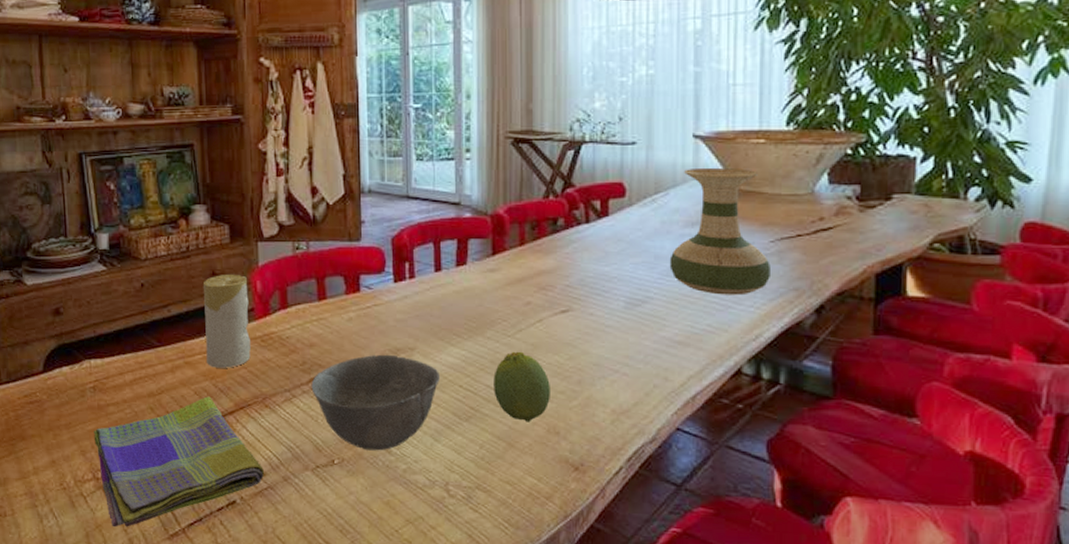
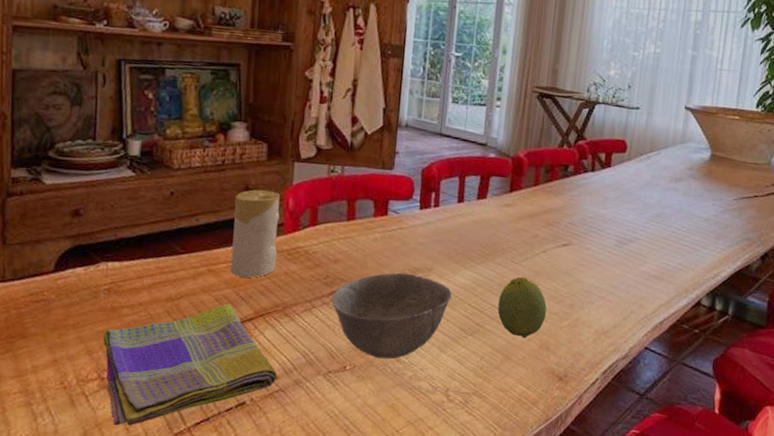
vase: present [669,168,770,296] -> none [654,134,732,241]

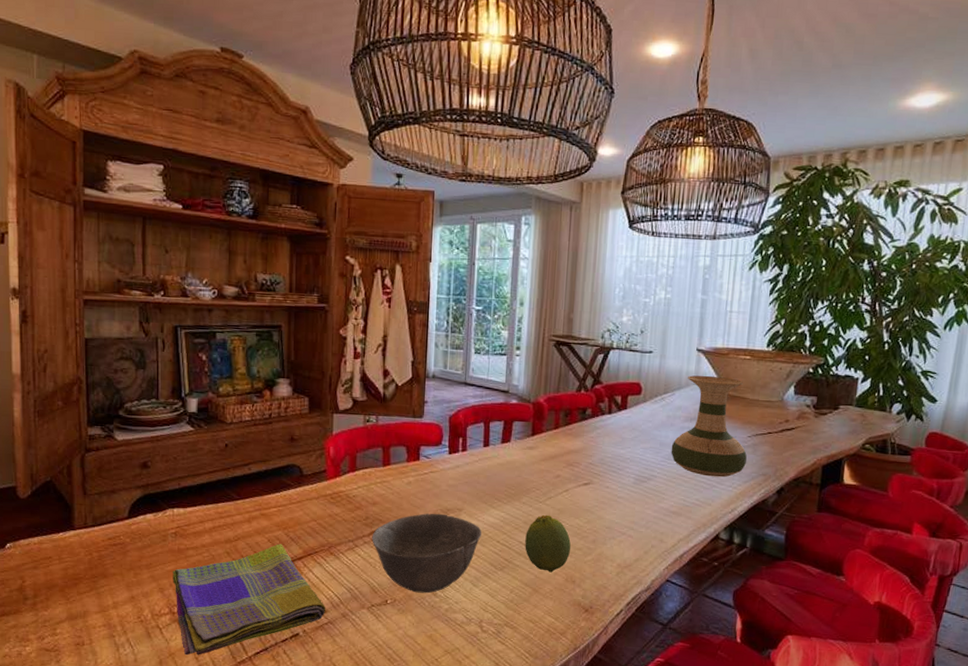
candle: present [231,189,280,278] -> none [281,439,322,520]
vase: none [654,134,732,241] -> present [671,375,747,478]

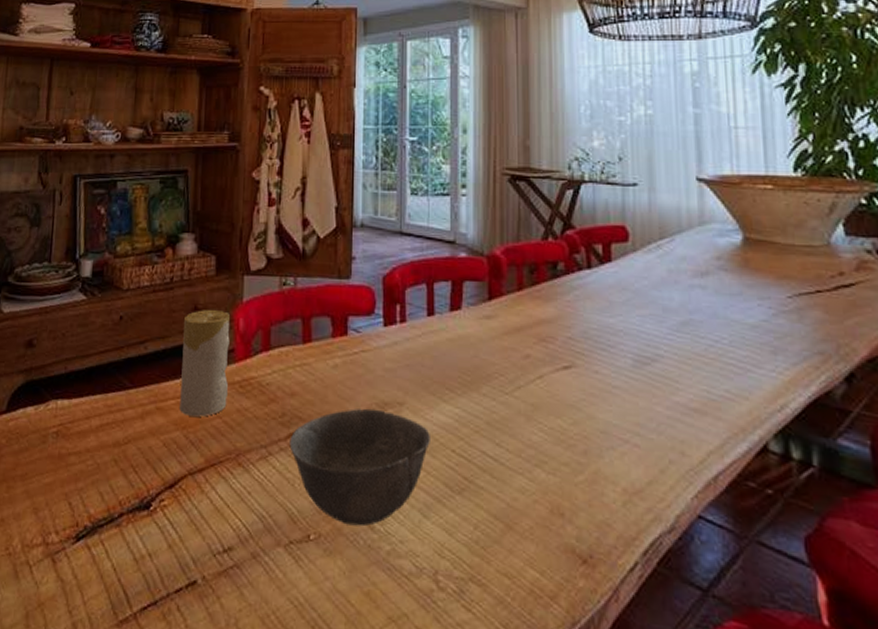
dish towel: present [173,544,325,656] -> none [49,449,231,608]
candle: none [281,439,322,520] -> present [180,309,230,417]
fruit: present [525,514,571,573] -> none [490,412,554,500]
vase: present [671,375,747,478] -> none [679,214,791,358]

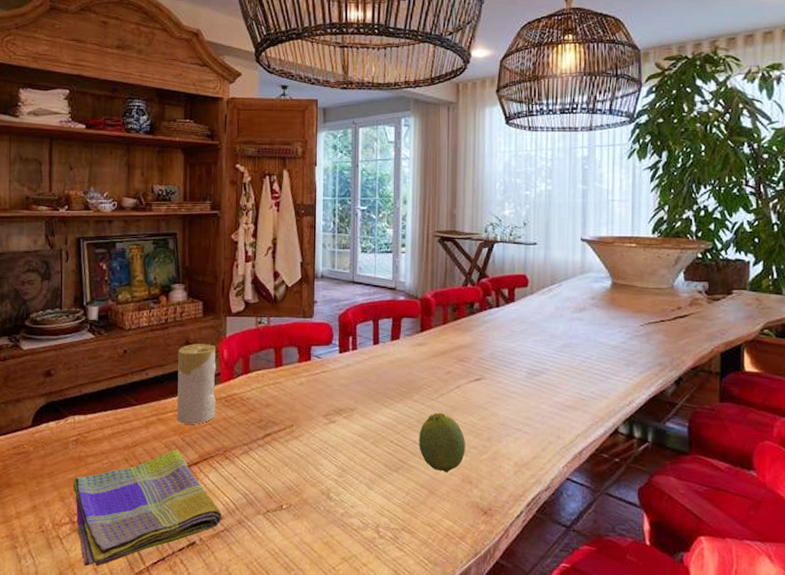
dish towel: none [49,449,231,608] -> present [73,449,221,567]
bowl: present [289,408,430,527] -> none [266,413,374,498]
fruit: none [490,412,554,500] -> present [419,412,466,473]

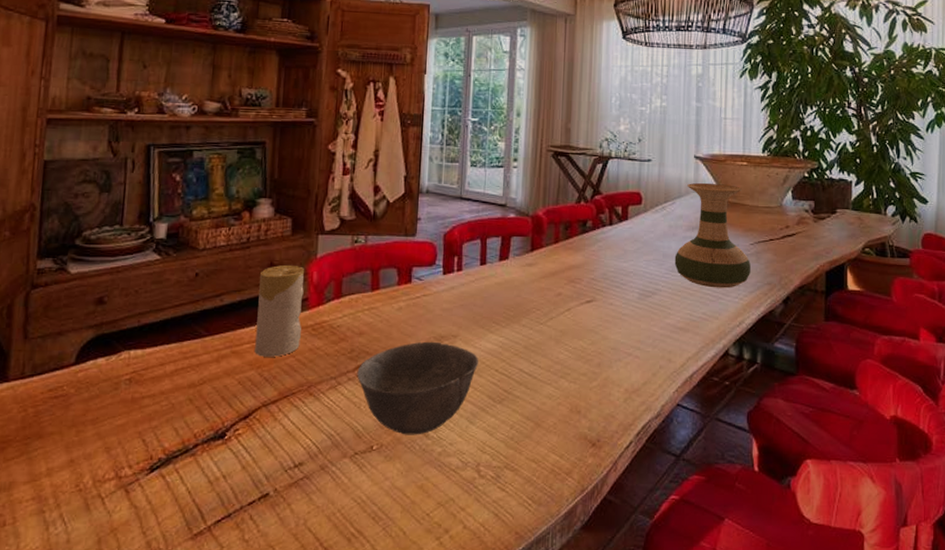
dish towel: present [73,449,221,567] -> none [122,386,301,530]
bowl: none [266,413,374,498] -> present [357,341,478,435]
fruit: present [419,412,466,473] -> none [525,337,575,403]
vase: none [562,265,640,369] -> present [674,183,751,288]

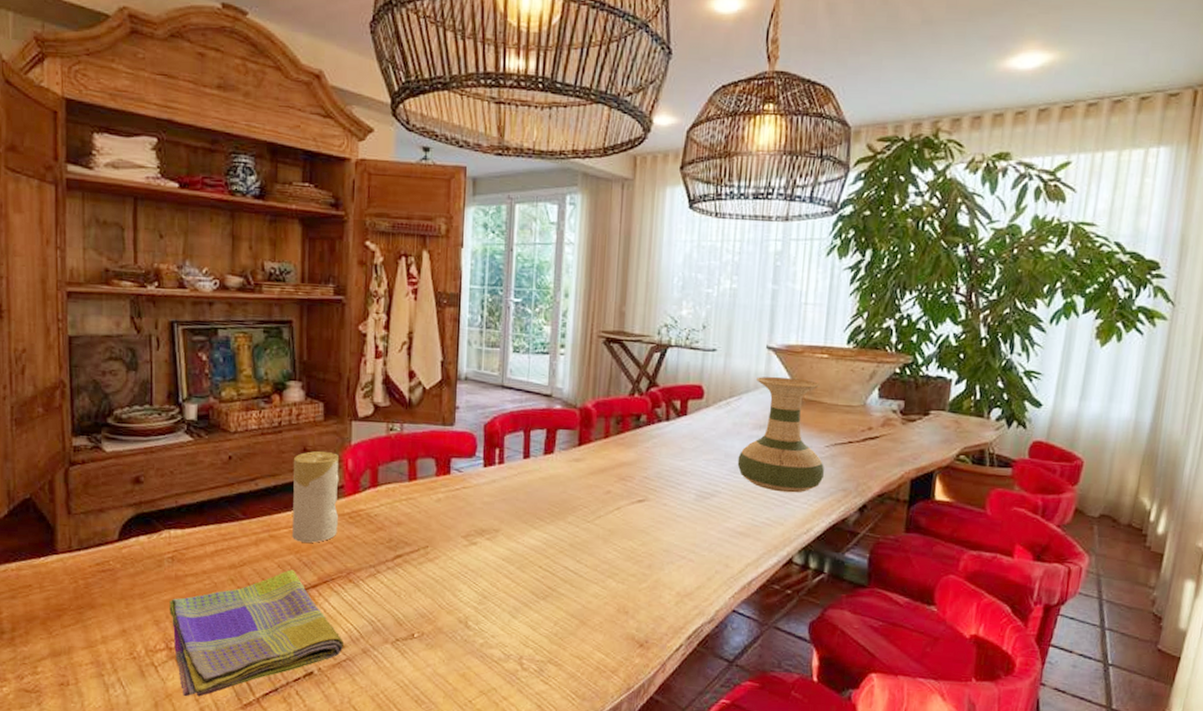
dish towel: none [122,386,301,530] -> present [169,569,343,697]
bowl: present [357,341,478,435] -> none [396,534,521,626]

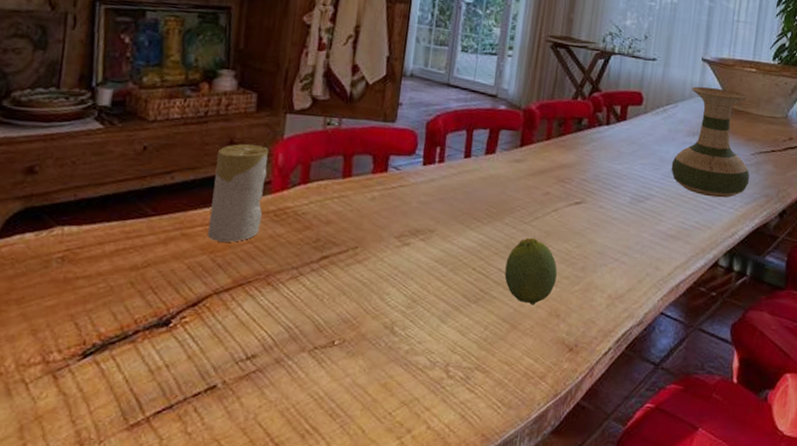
dish towel: present [169,569,343,697] -> none [51,271,255,418]
fruit: none [570,536,624,602] -> present [504,237,558,305]

